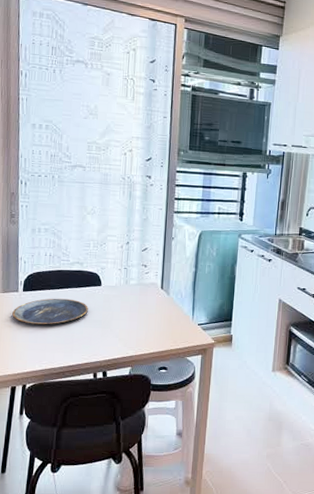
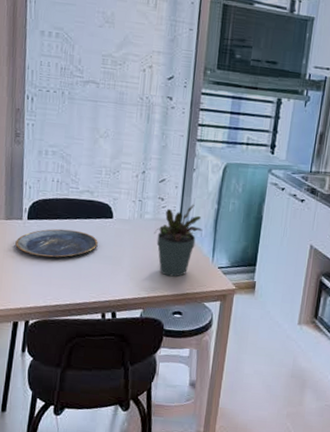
potted plant: none [139,268,183,336] -> present [154,204,203,277]

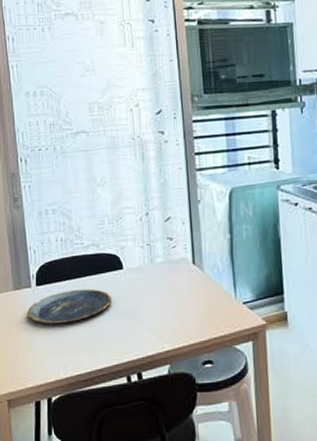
potted plant: present [154,204,203,277] -> none [168,238,219,322]

